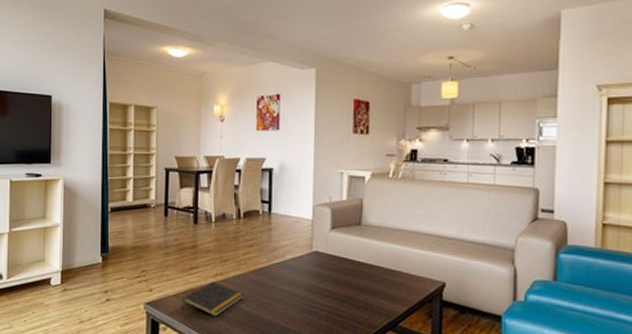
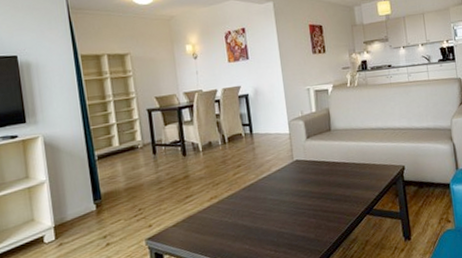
notepad: present [182,281,244,317] -> none [182,205,240,238]

